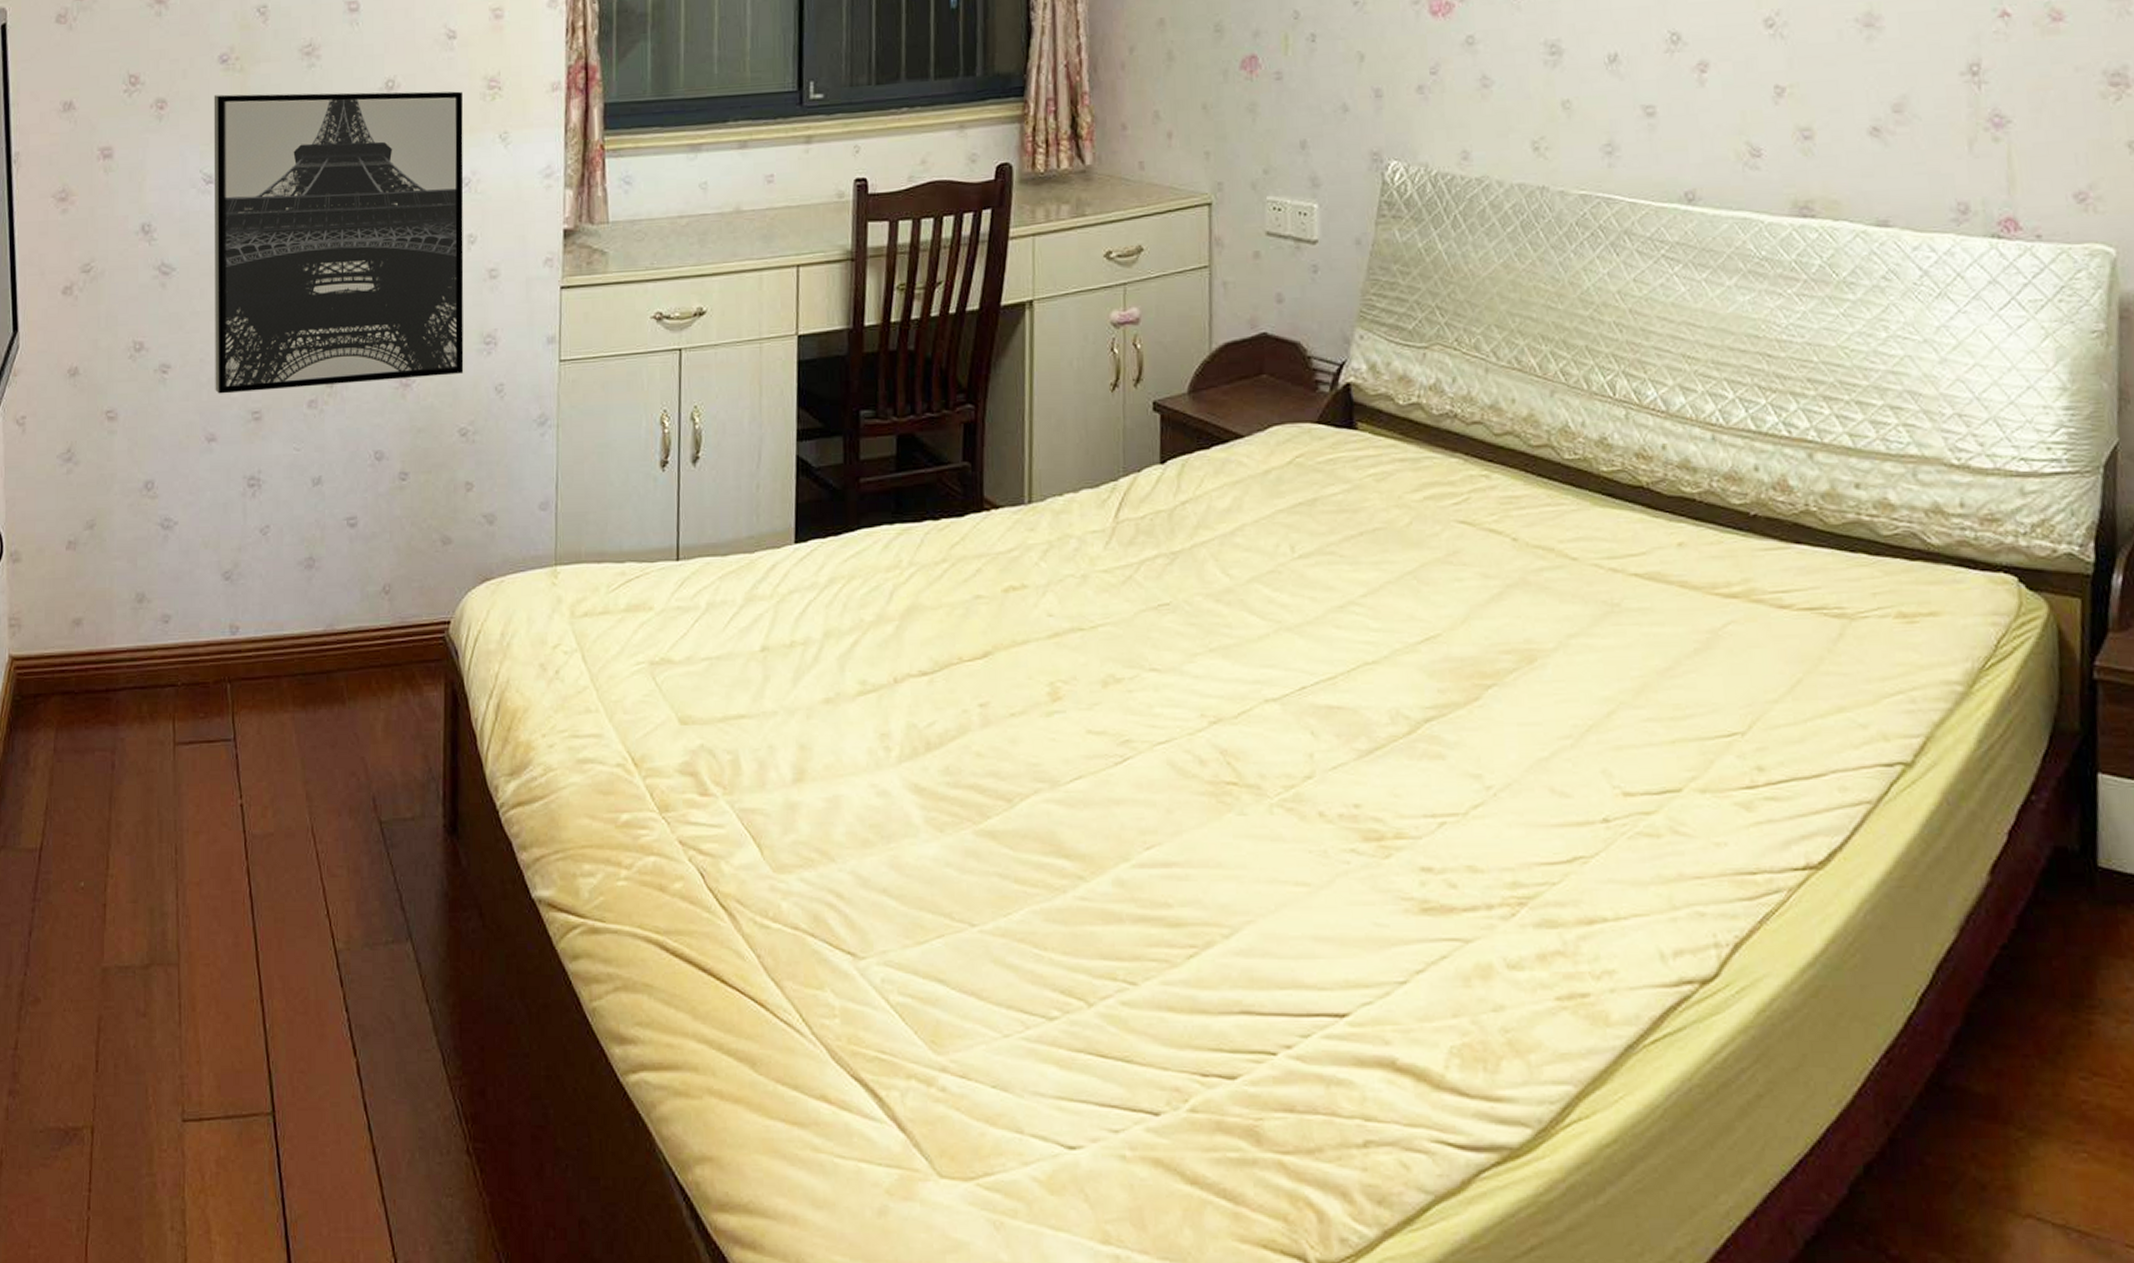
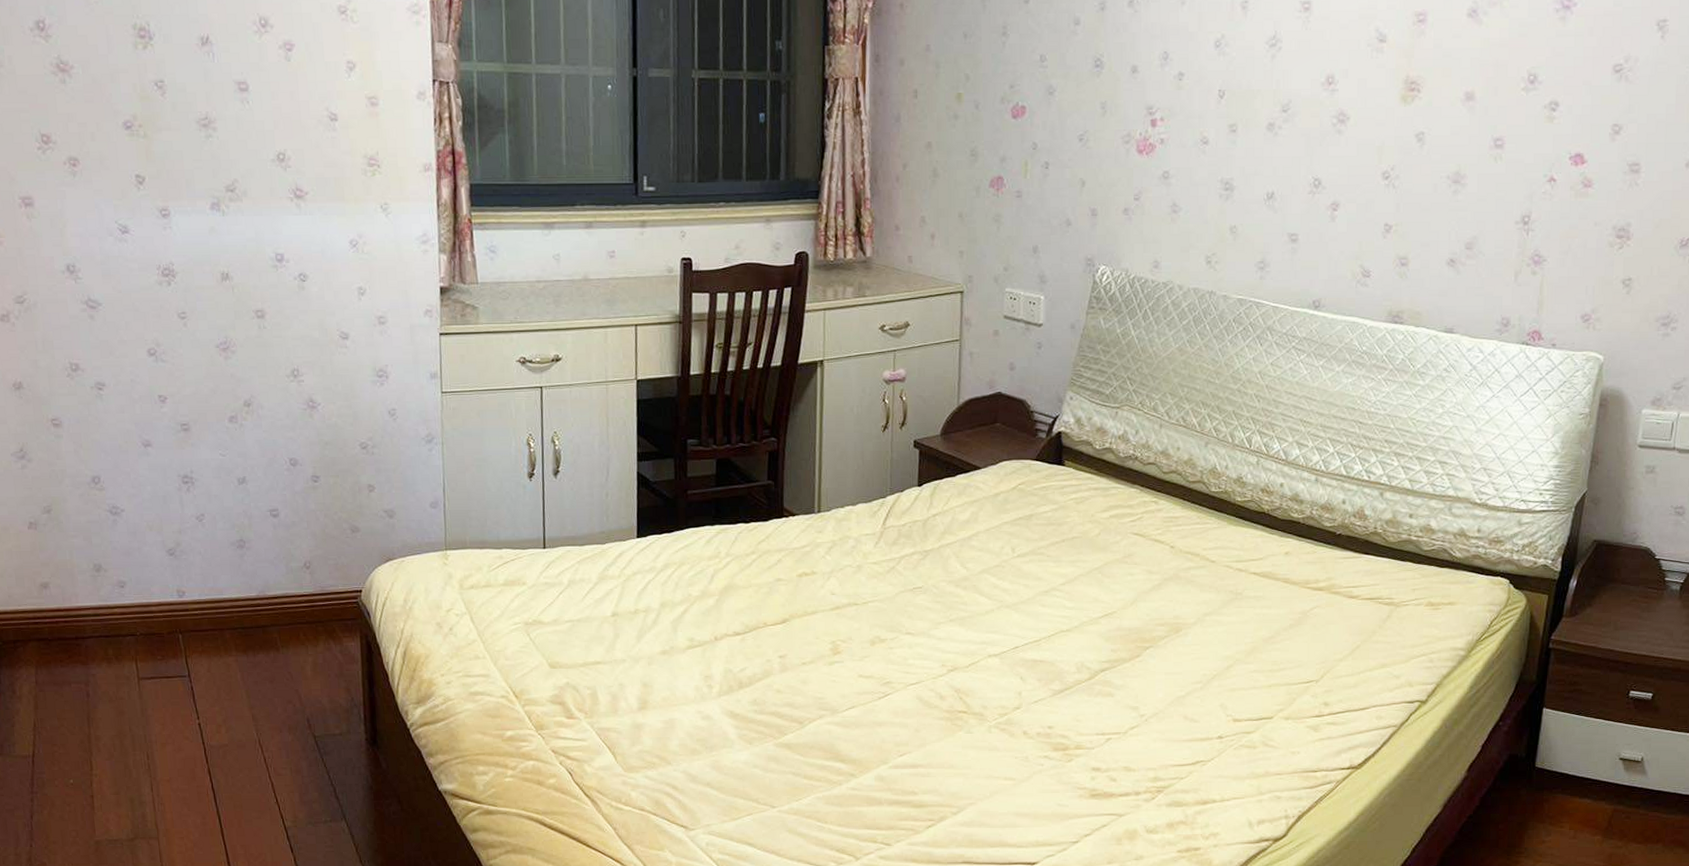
wall art: present [214,91,464,394] -> none [121,157,361,409]

